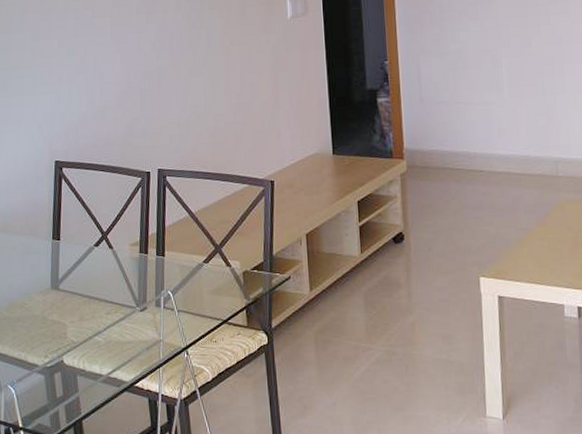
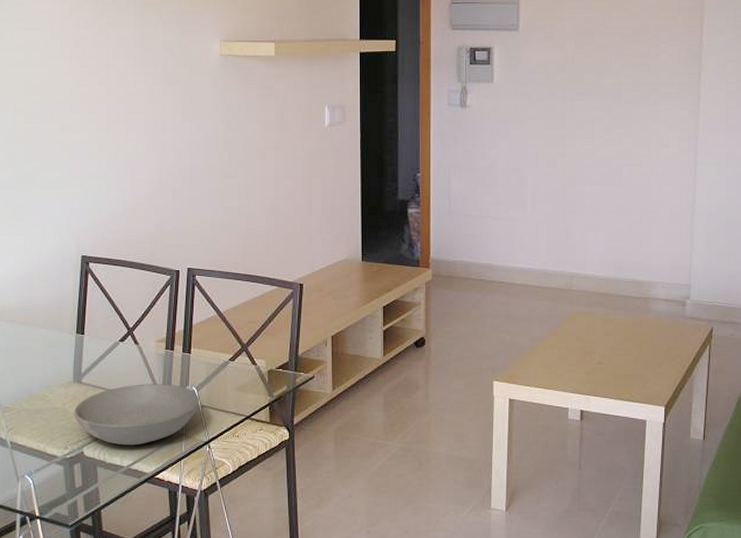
bowl: none [53,288,175,353] -> present [74,384,199,446]

